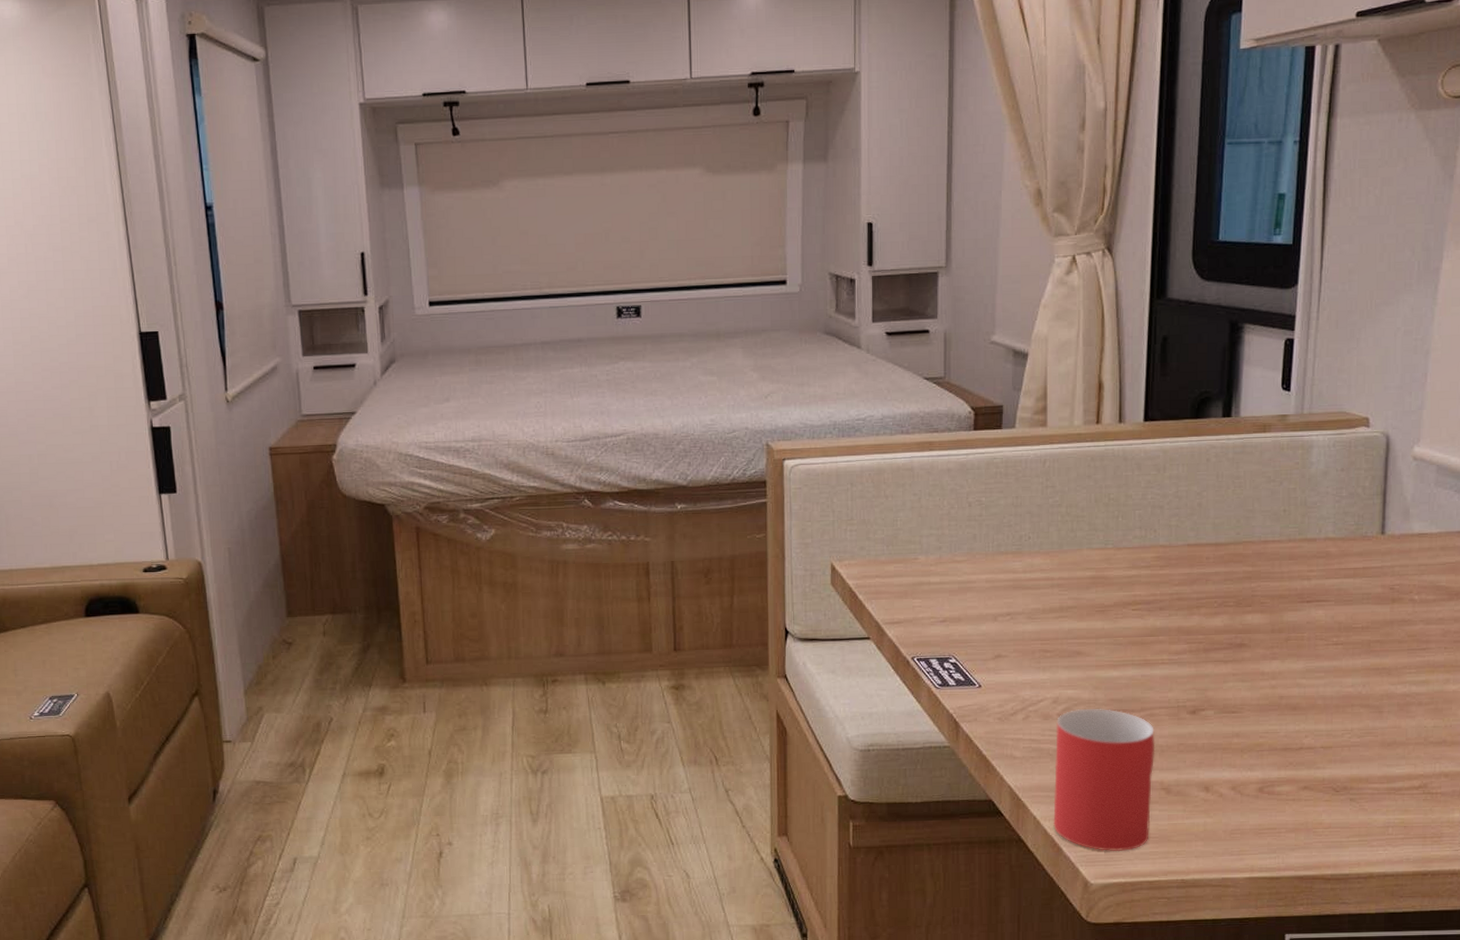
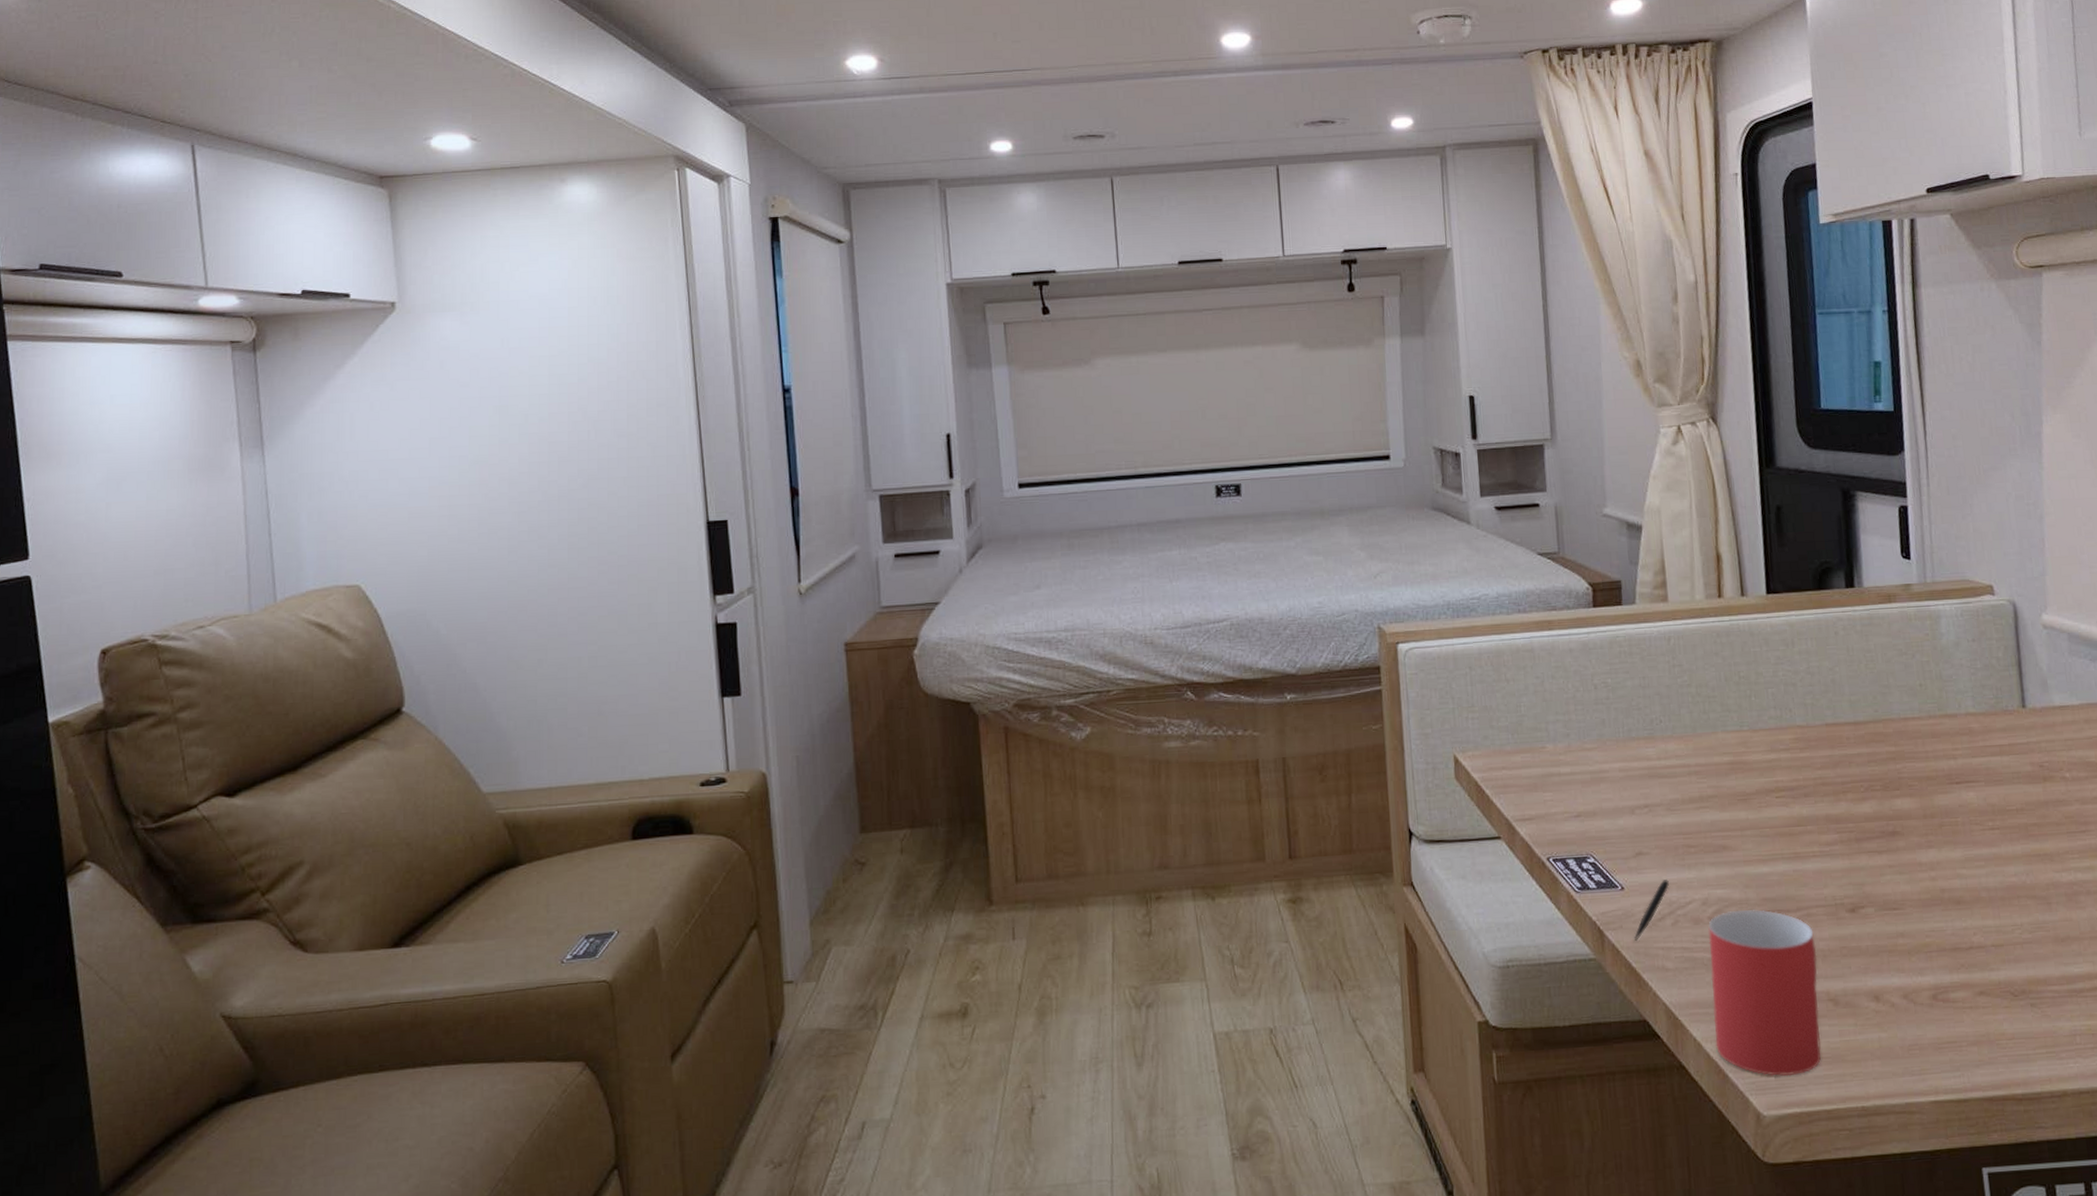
pen: none [987,680,1023,732] -> present [1634,880,1669,941]

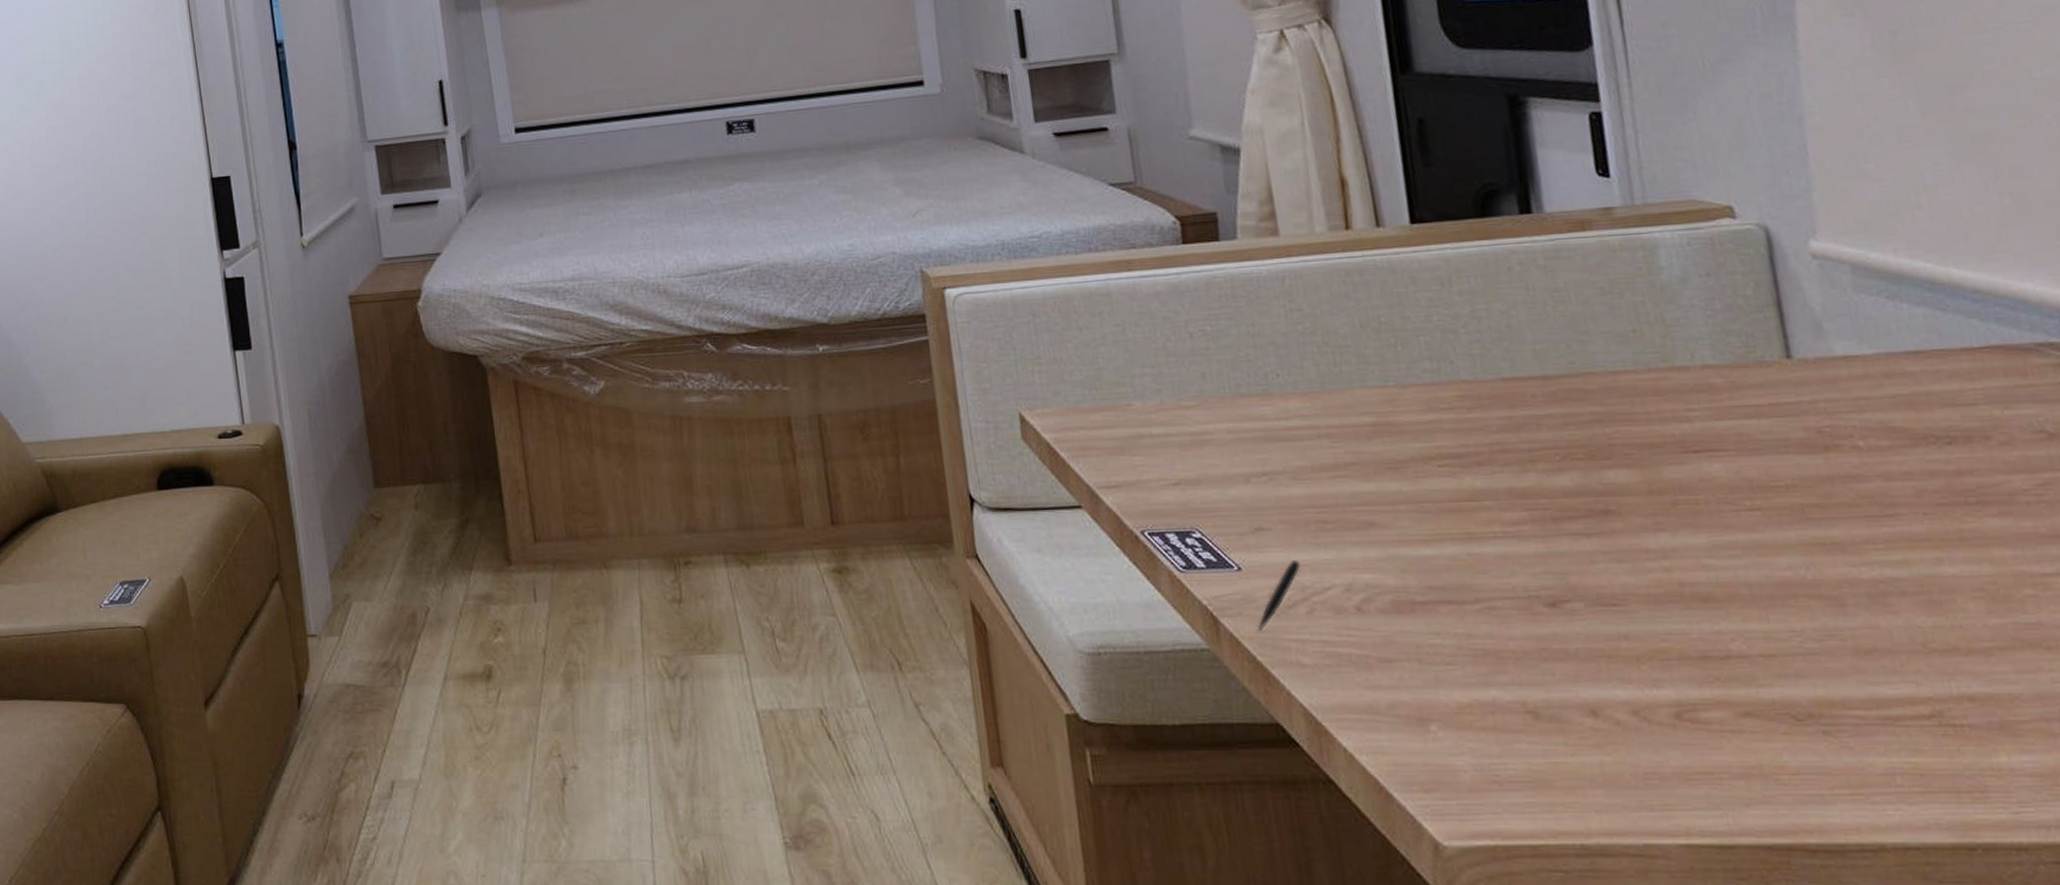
mug: present [1708,910,1821,1077] -> none [1355,599,1519,801]

